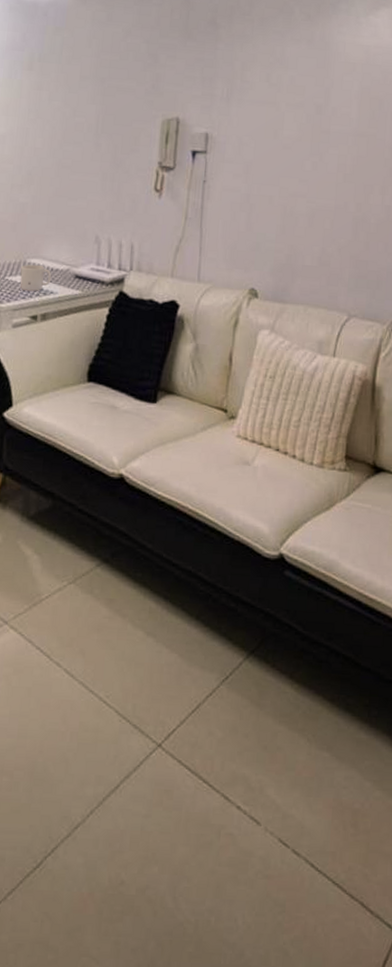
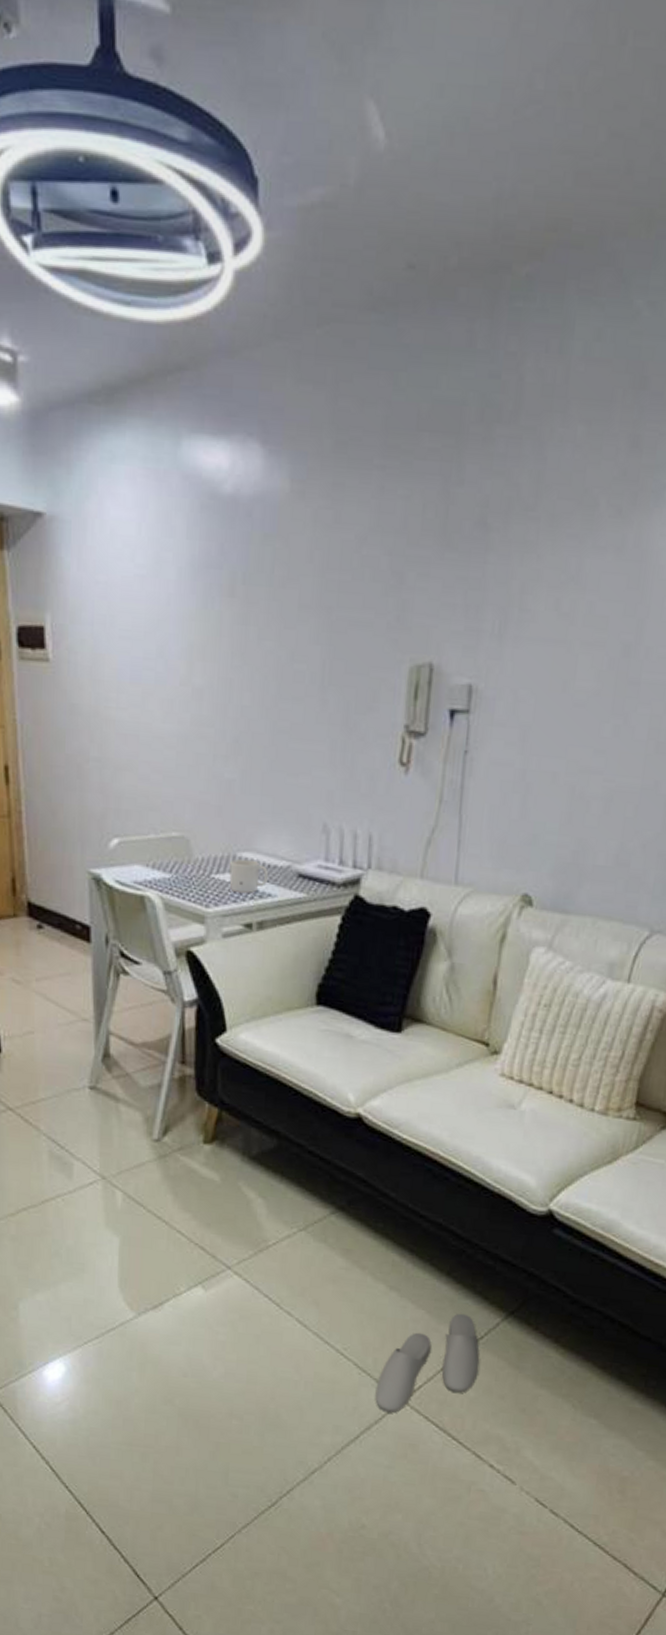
slippers: none [134,655,226,759] -> present [375,1313,480,1413]

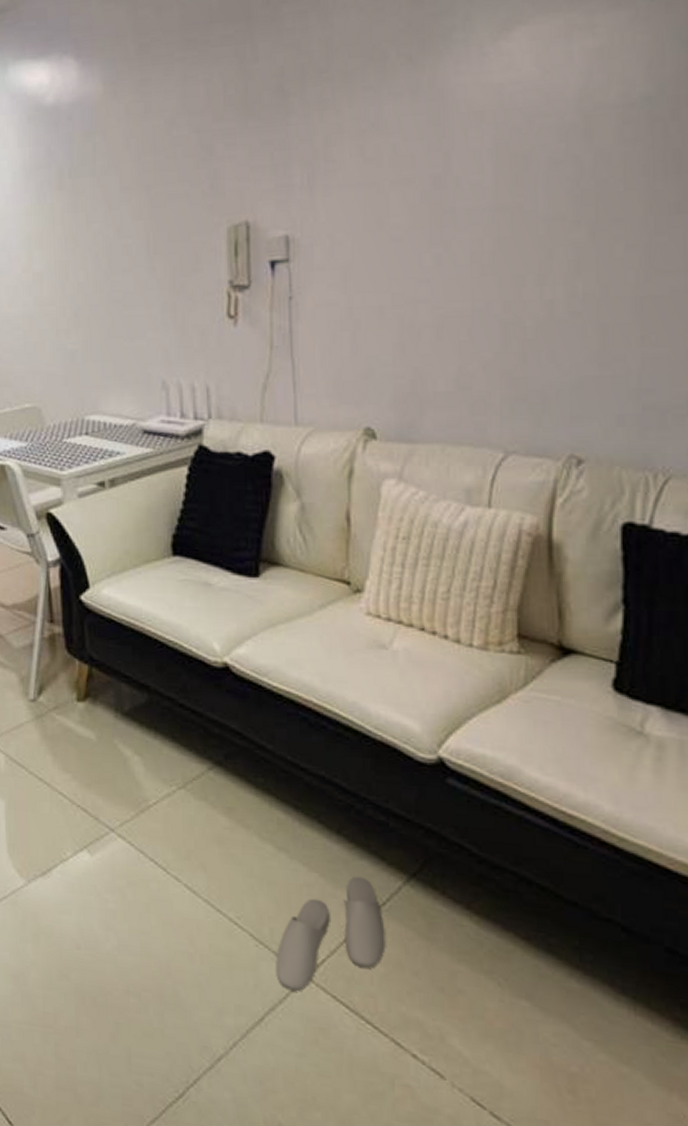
mug: present [229,859,269,894] -> none [79,421,116,454]

